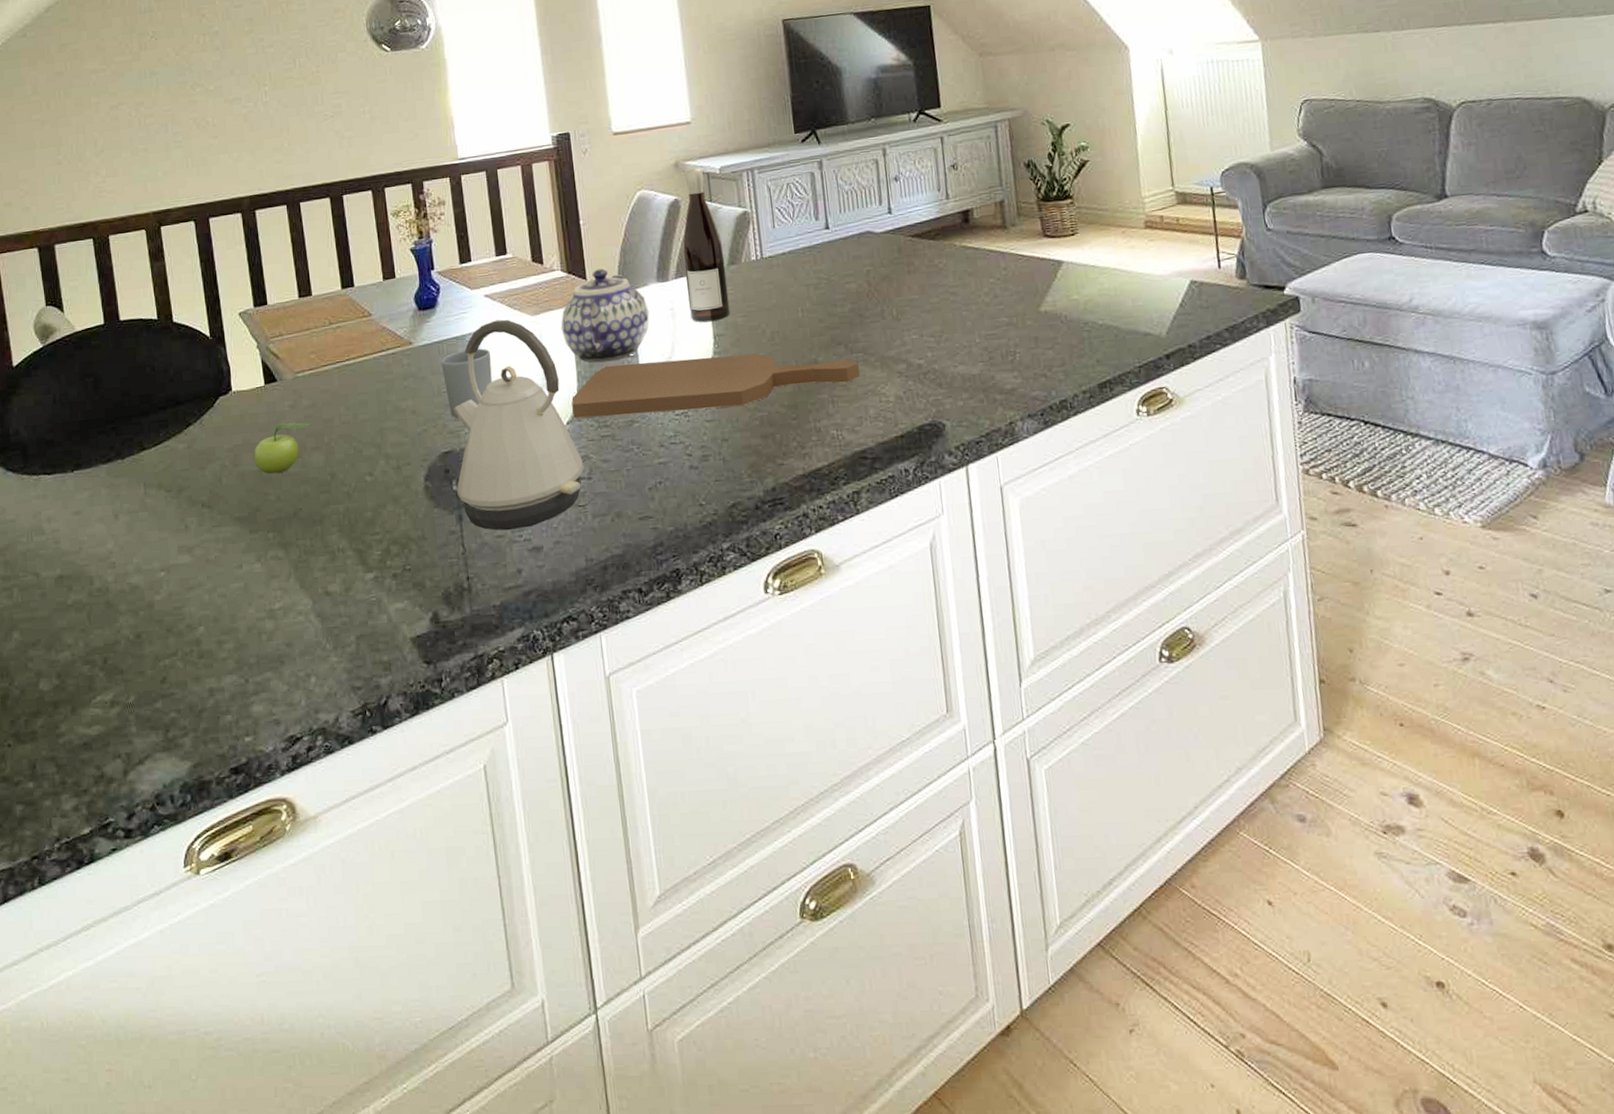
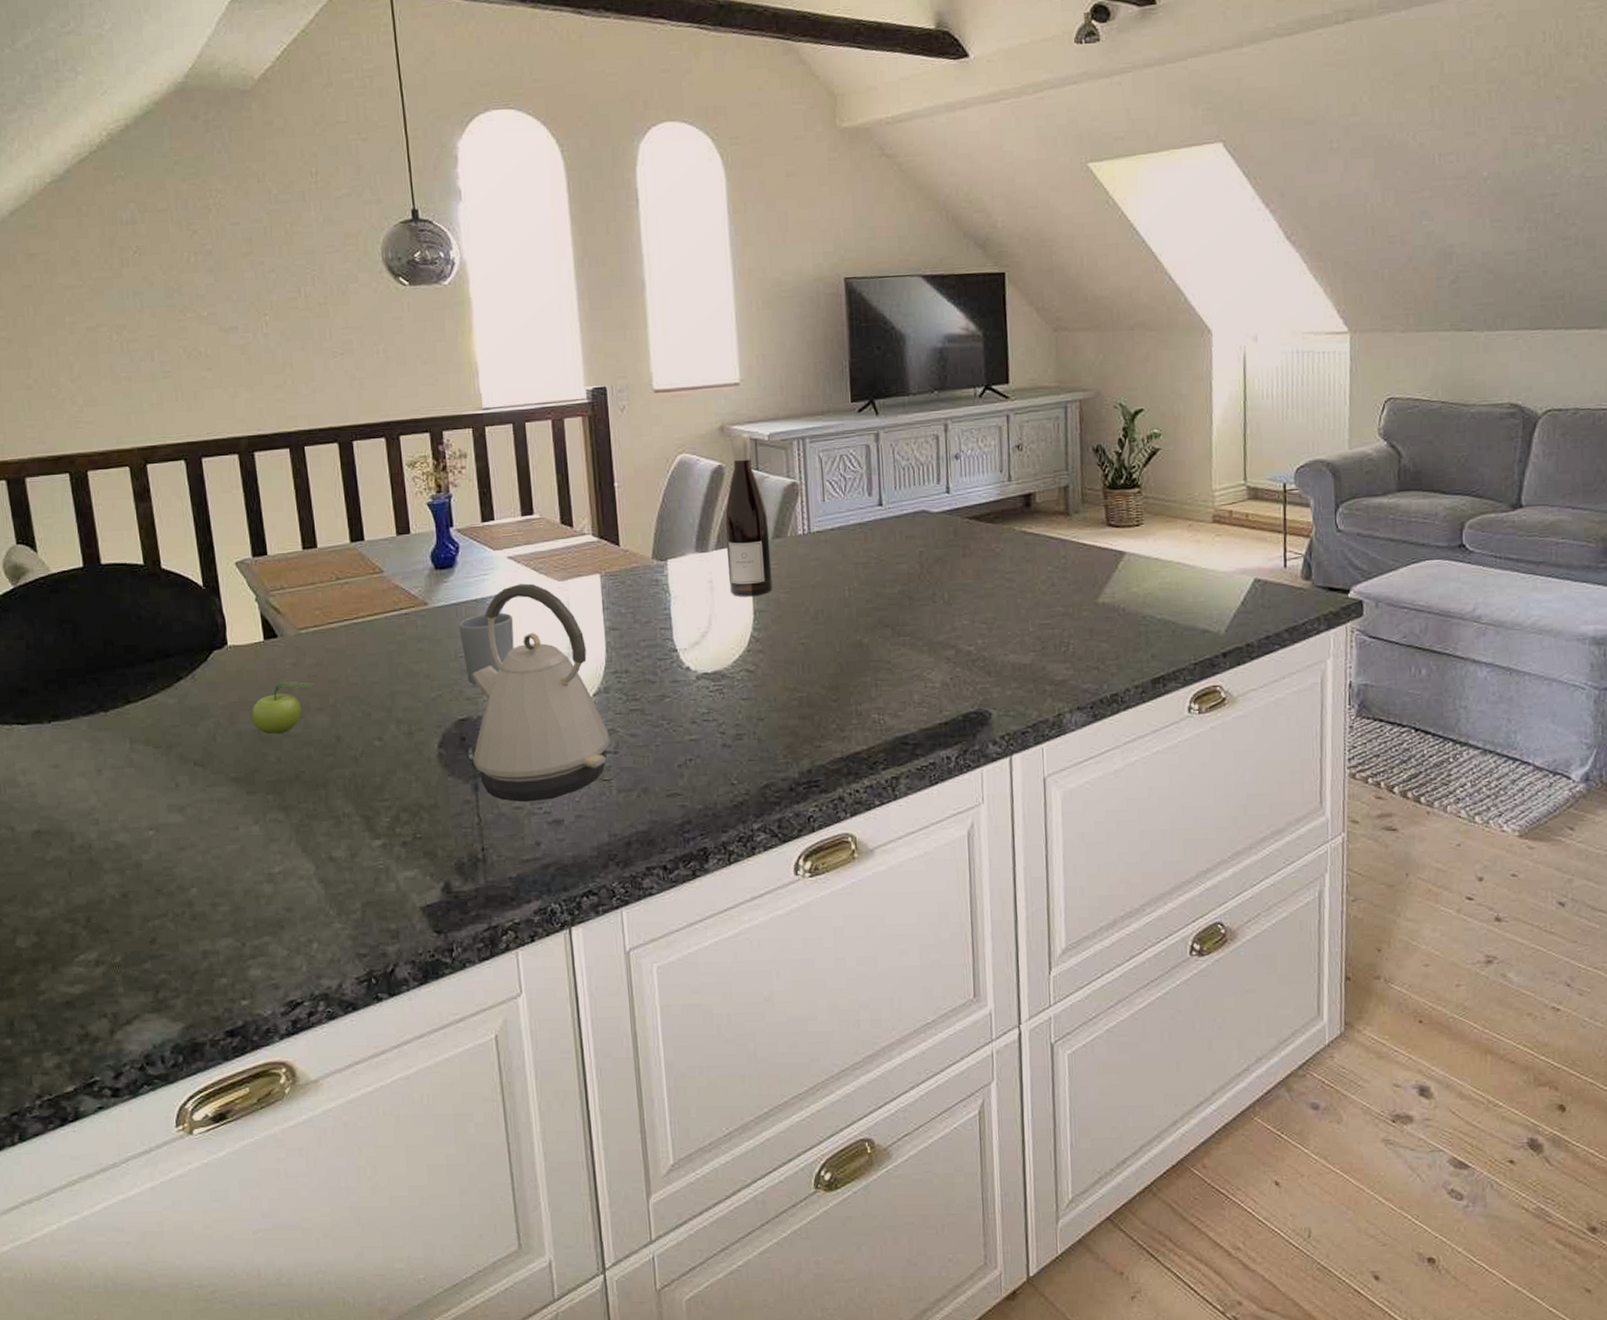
teapot: present [560,268,650,363] -> none [590,535,687,634]
cutting board: present [571,353,860,419] -> none [599,632,906,690]

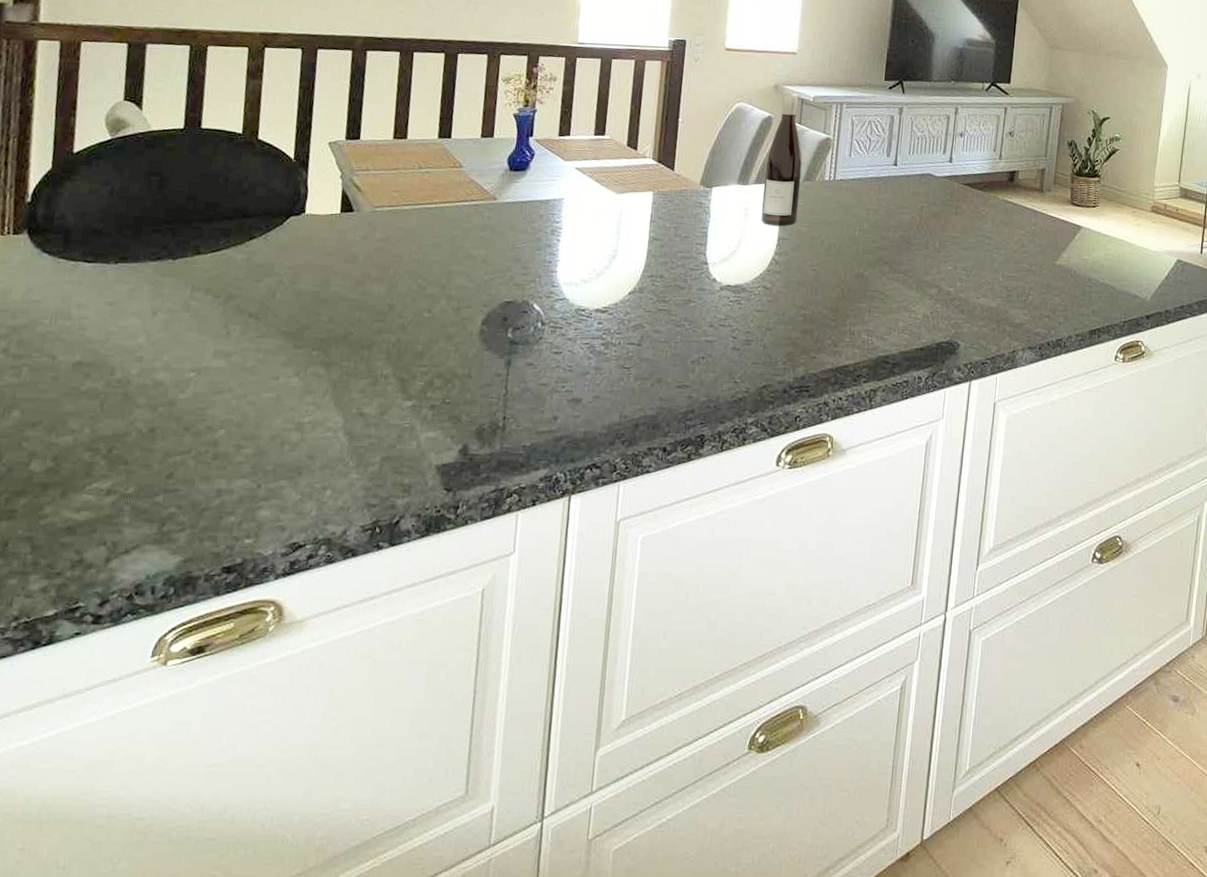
fruit: present [251,681,316,734] -> none [313,250,380,297]
mug: present [458,612,514,685] -> none [520,213,570,273]
kettle: present [471,583,610,803] -> none [511,192,636,381]

